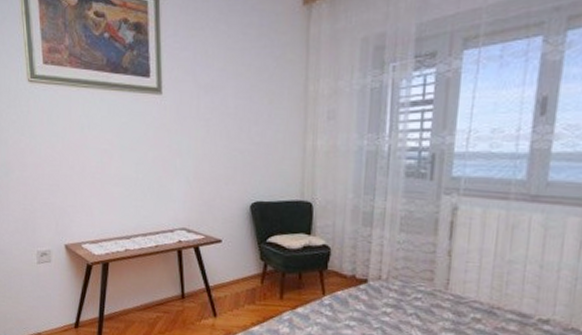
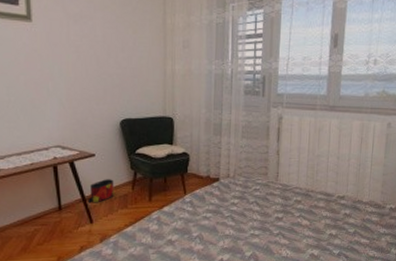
bag: none [212,269,242,295] -> present [88,179,114,203]

